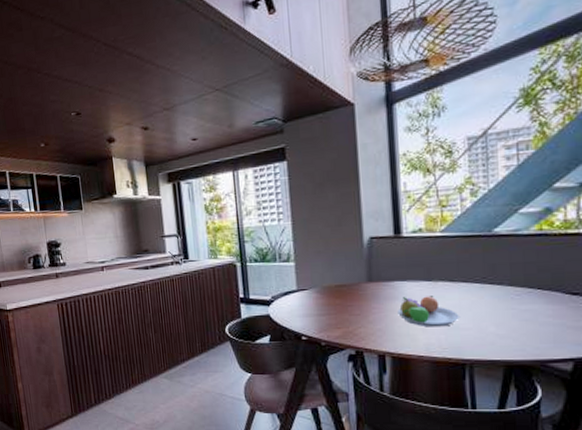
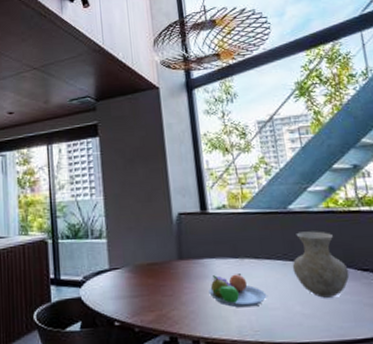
vase: none [490,254,555,320] -> present [292,231,350,298]

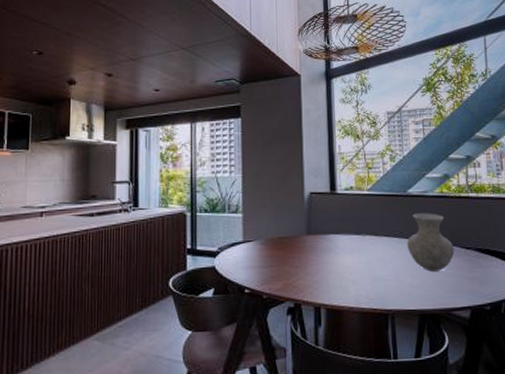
fruit bowl: present [209,274,267,308] -> none [332,249,383,279]

